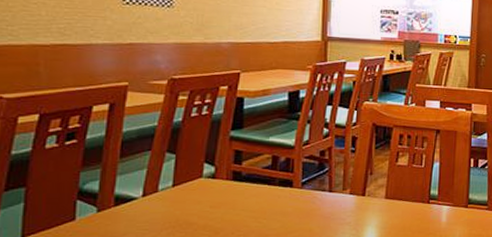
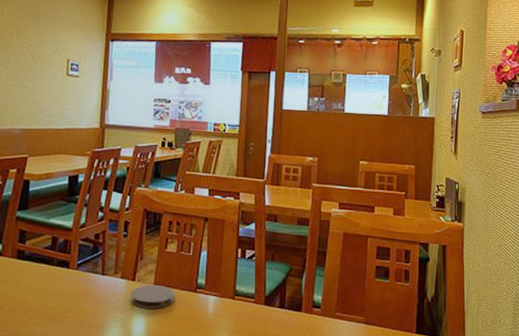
coaster: none [360,198,407,223] -> present [130,284,175,309]

